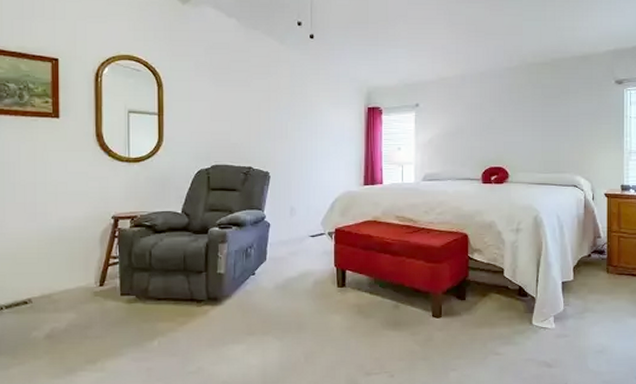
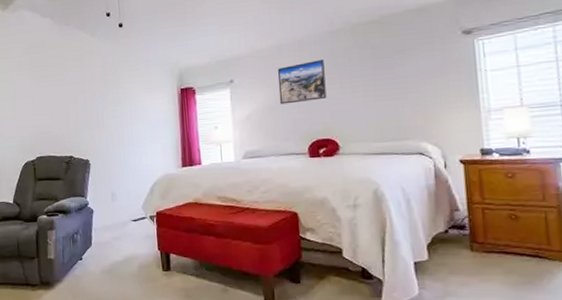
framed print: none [459,93,501,132] -> present [277,60,327,105]

